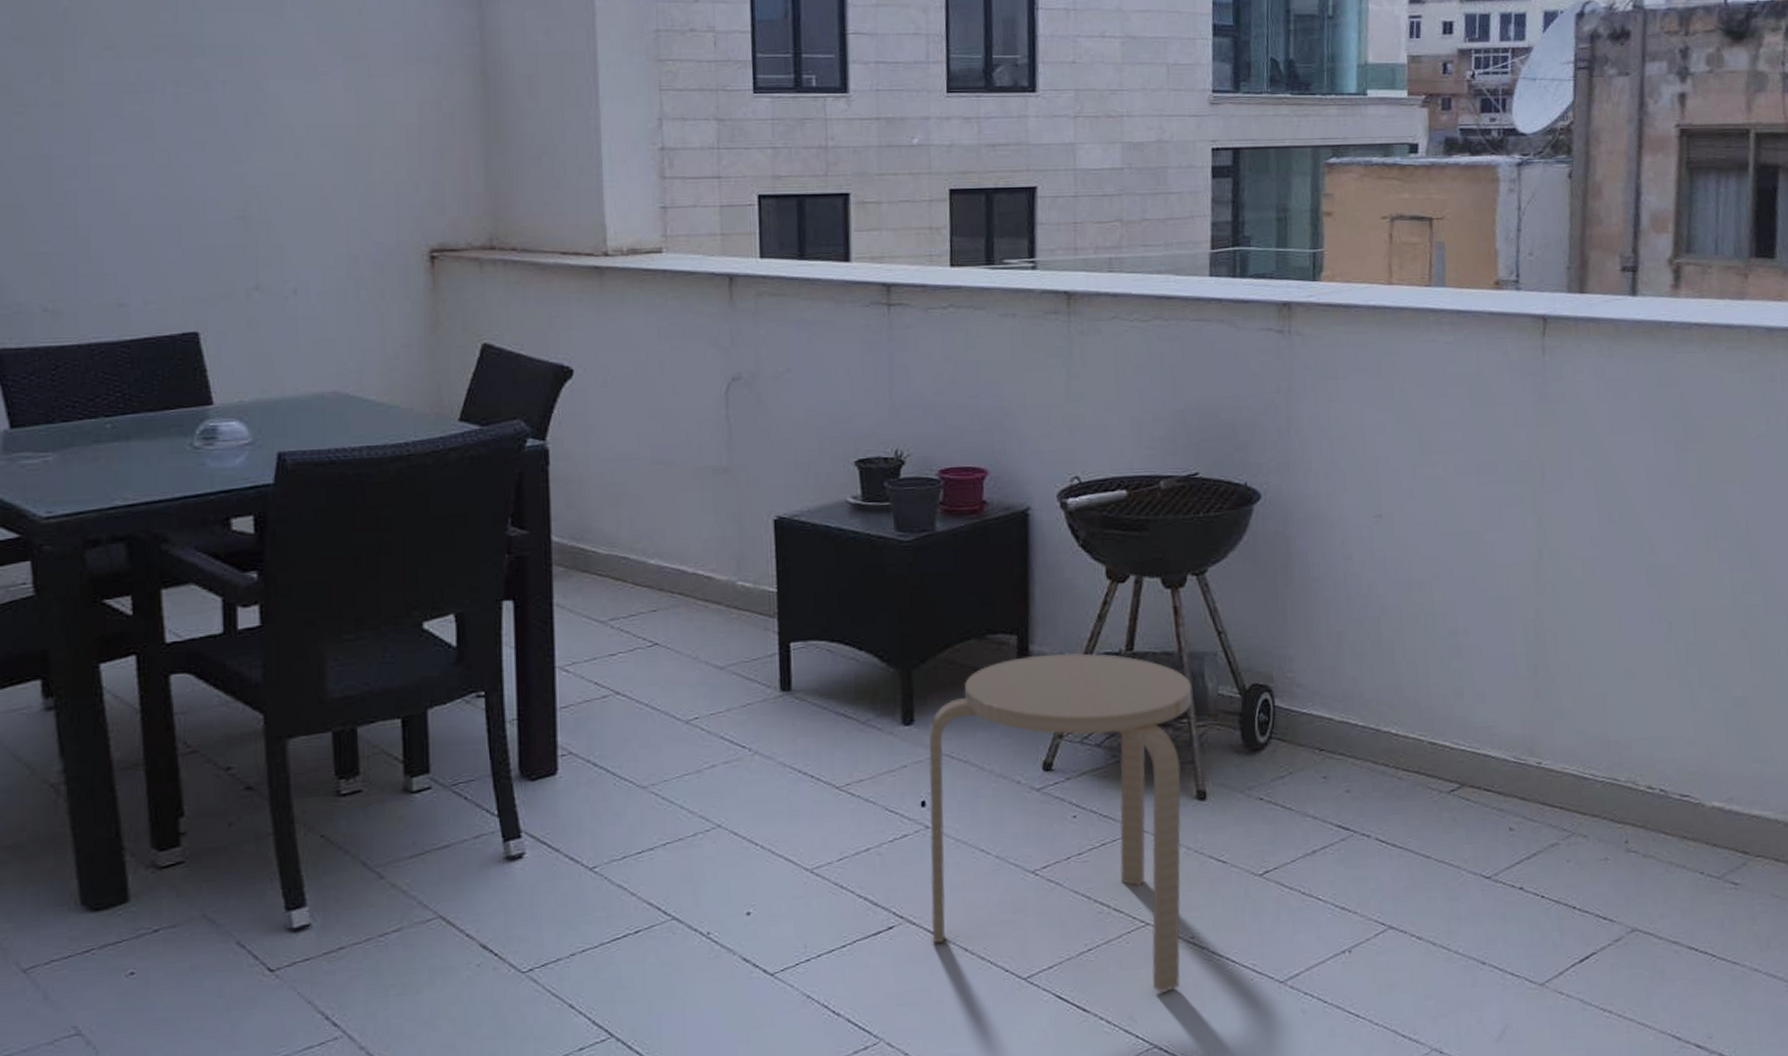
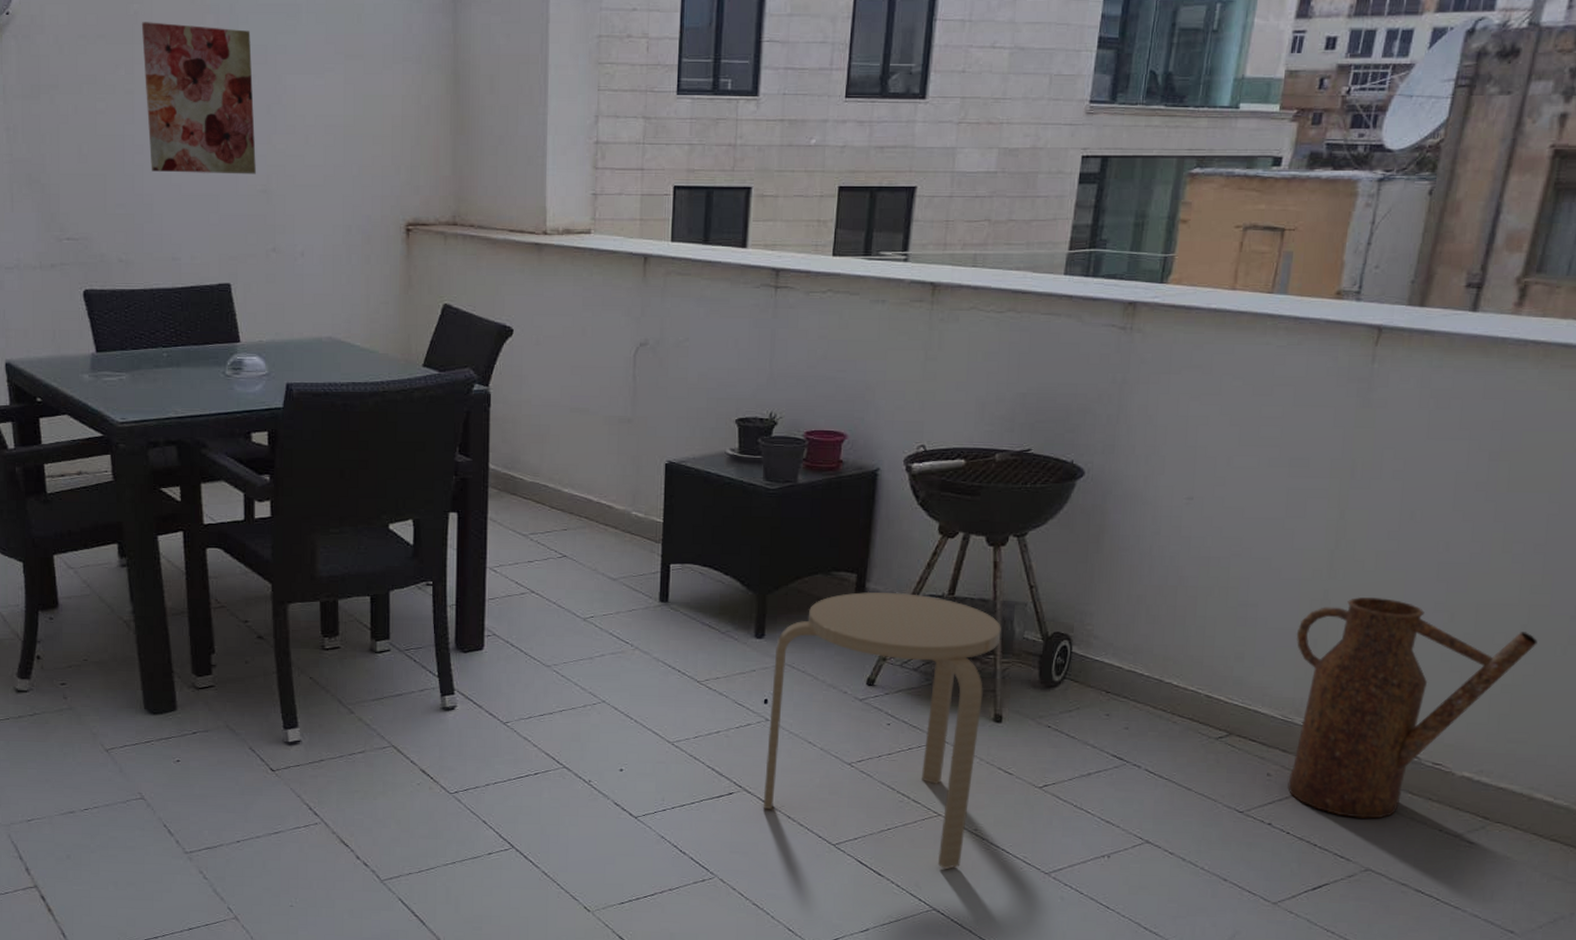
wall art: none [73,21,230,200] -> present [141,22,256,175]
watering can: none [1514,611,1760,870] -> present [1287,597,1538,819]

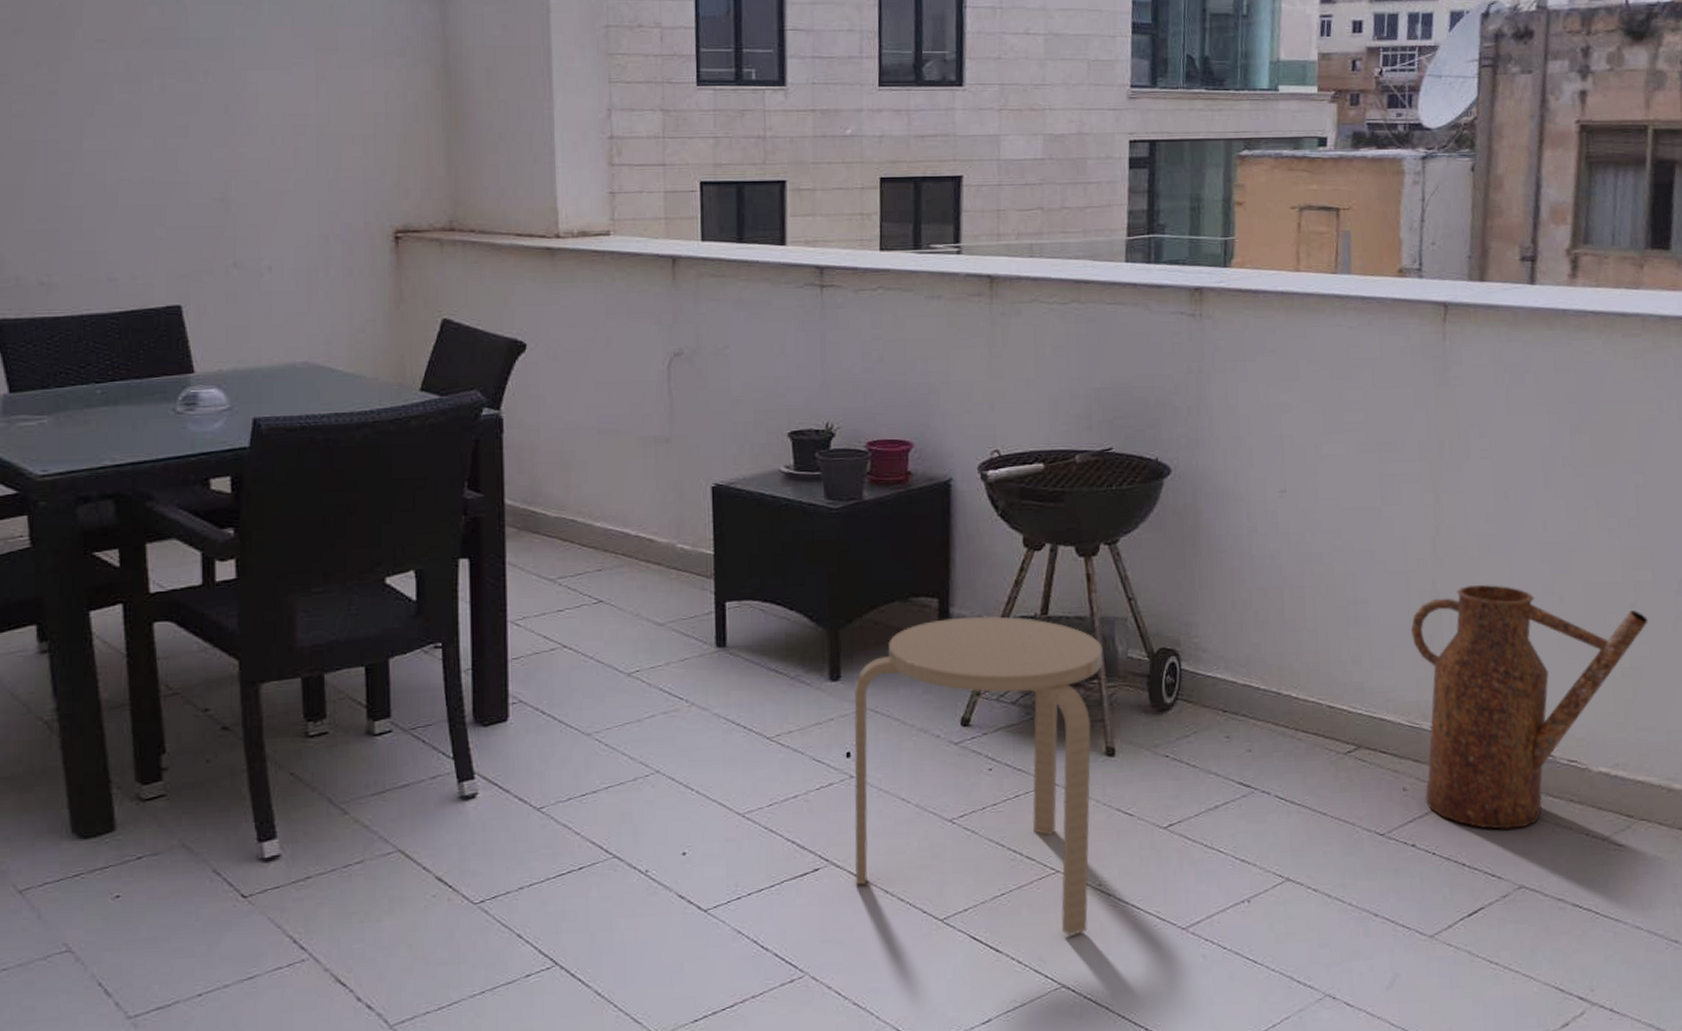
wall art: present [141,22,256,175] -> none [68,15,211,182]

